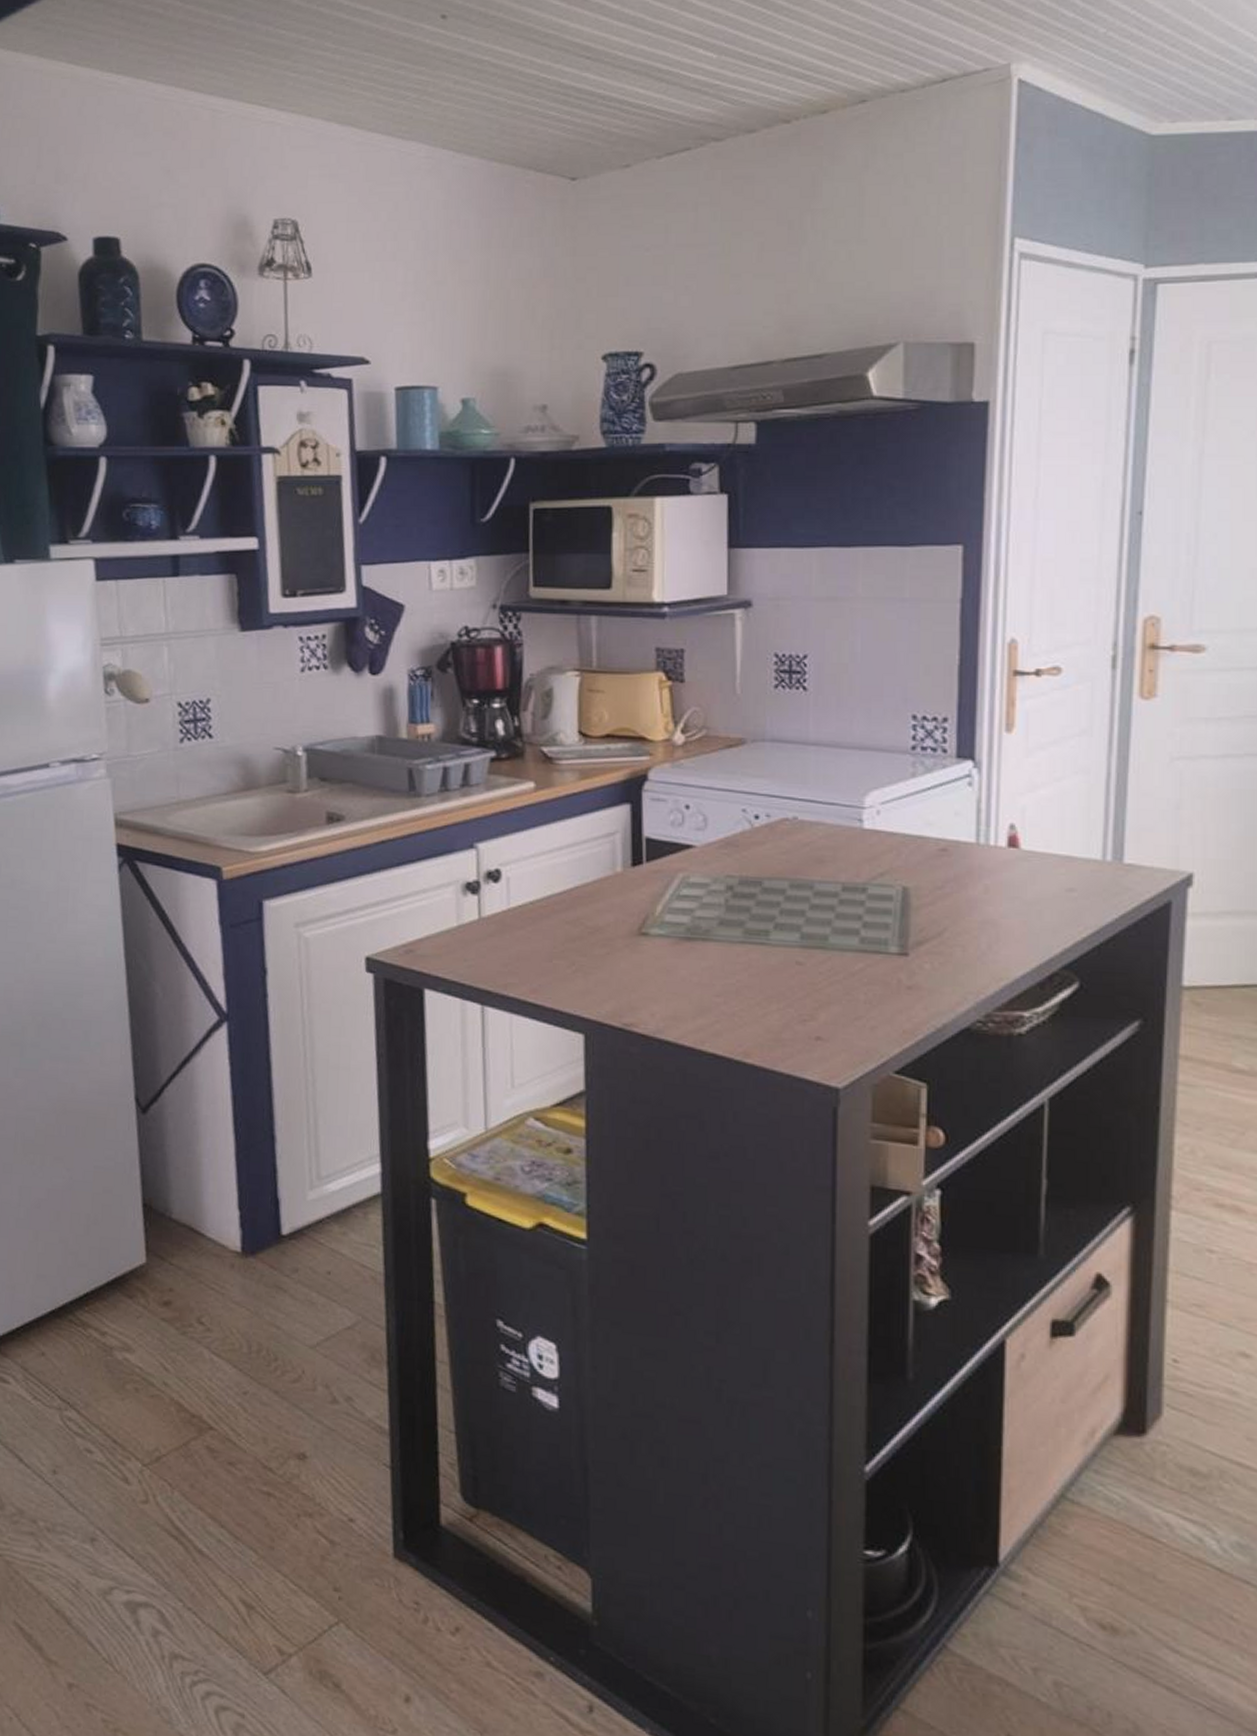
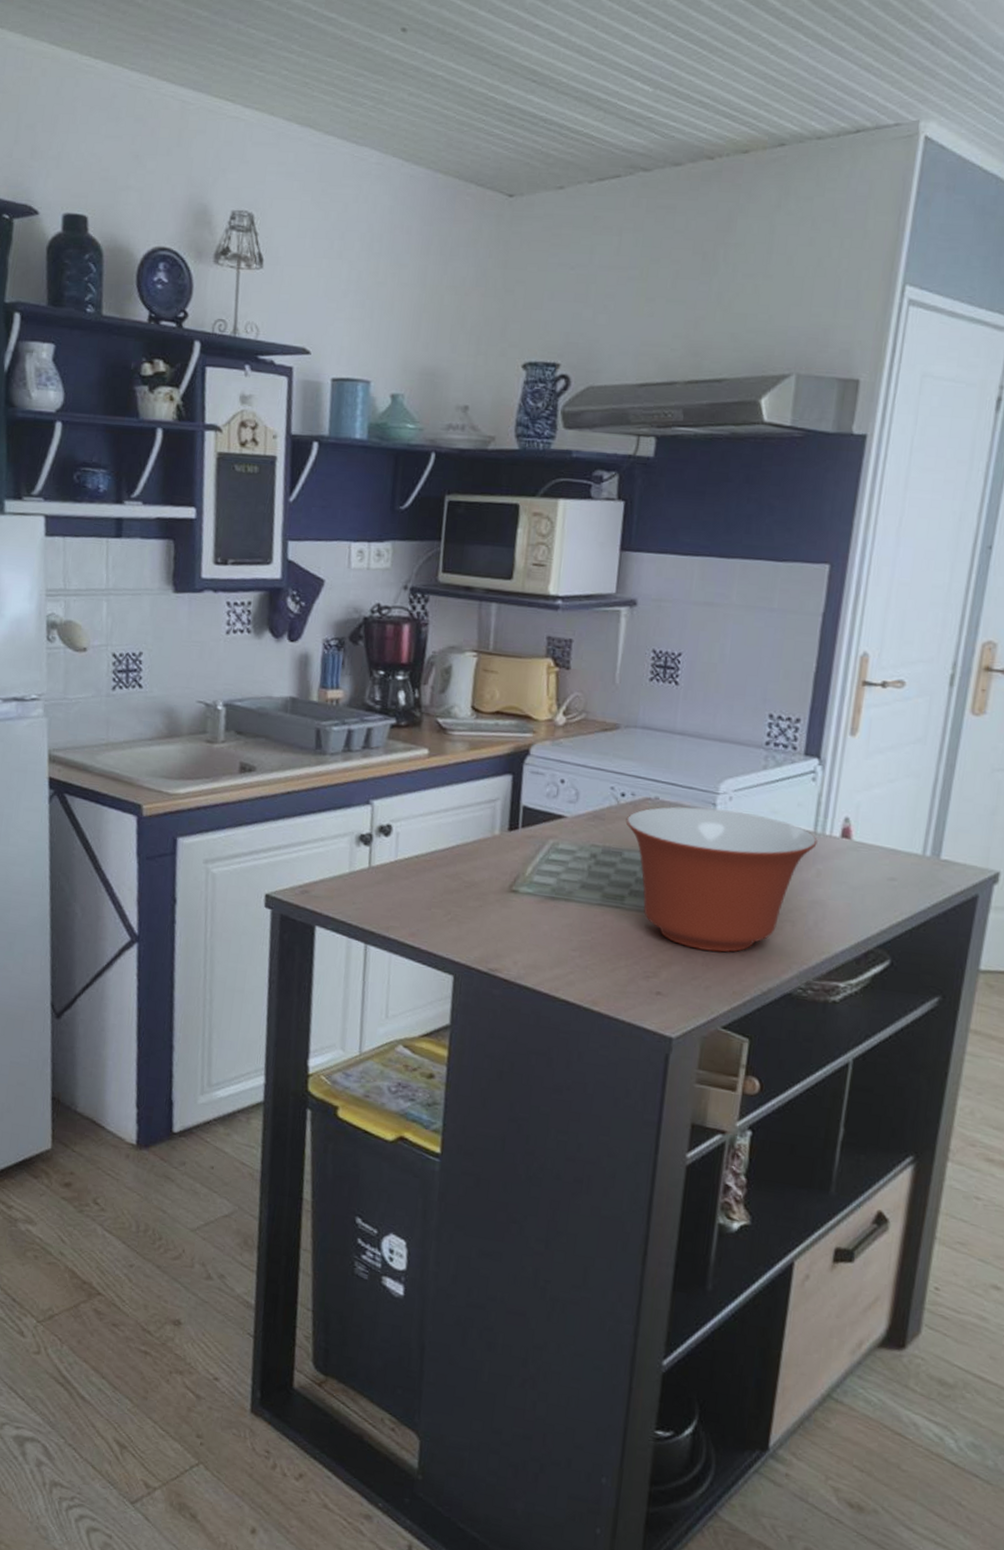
mixing bowl: none [762,824,981,987] -> present [625,806,818,953]

